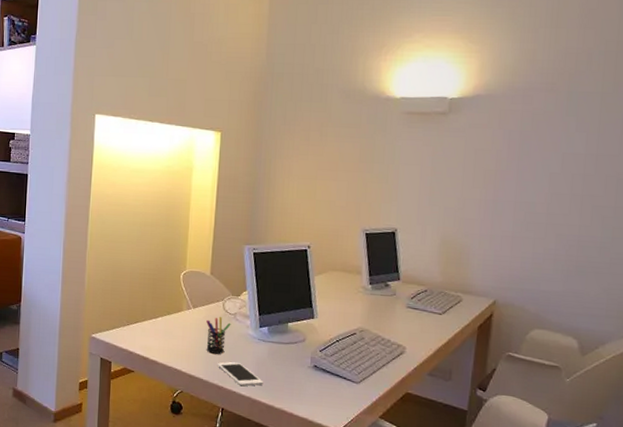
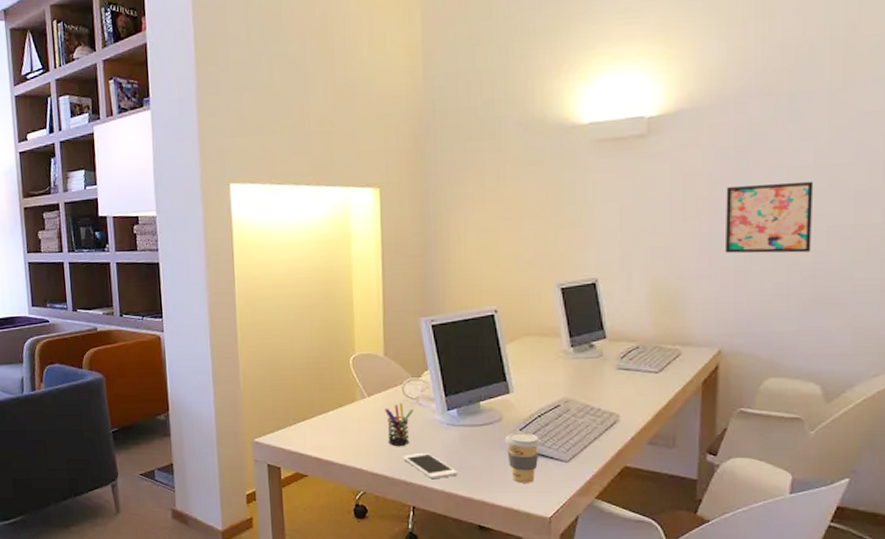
coffee cup: none [307,352,337,398] -> present [505,432,540,483]
wall art: none [505,164,584,226] -> present [724,180,814,254]

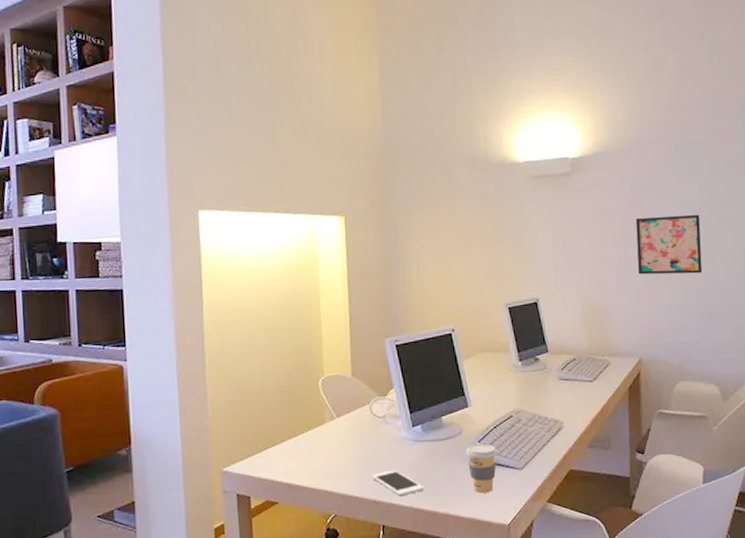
pen holder: present [385,402,414,446] -> none [354,421,381,466]

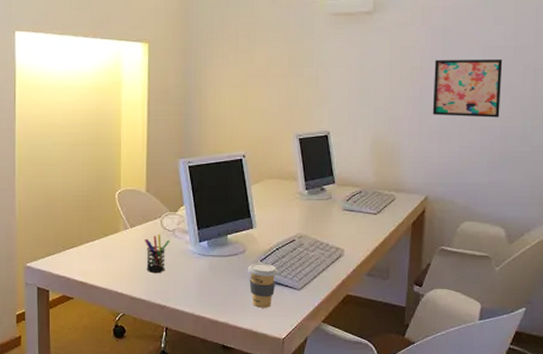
pen holder: none [354,421,381,466] -> present [145,233,170,273]
cell phone: present [371,469,424,497] -> none [158,279,207,304]

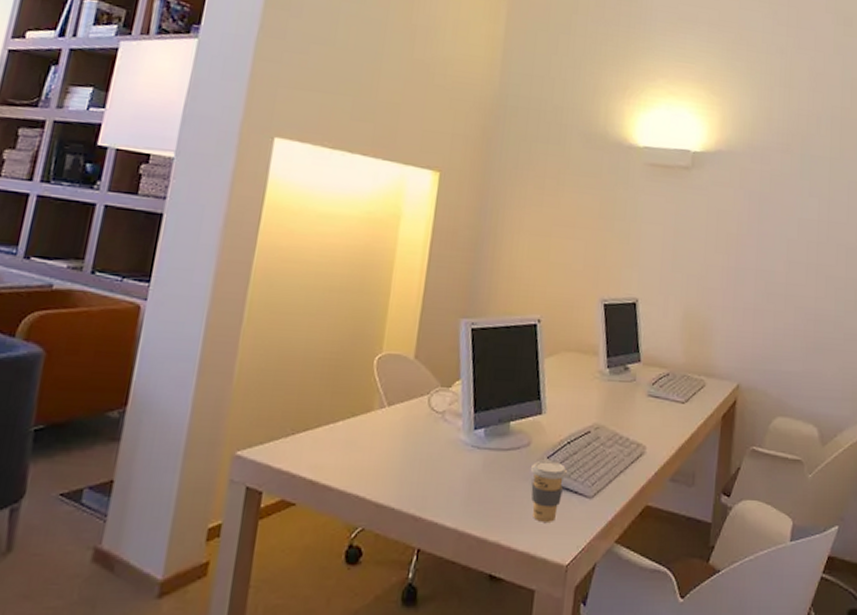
pen holder: present [145,233,170,273] -> none [401,416,438,470]
wall art: present [432,58,503,118] -> none [747,228,817,298]

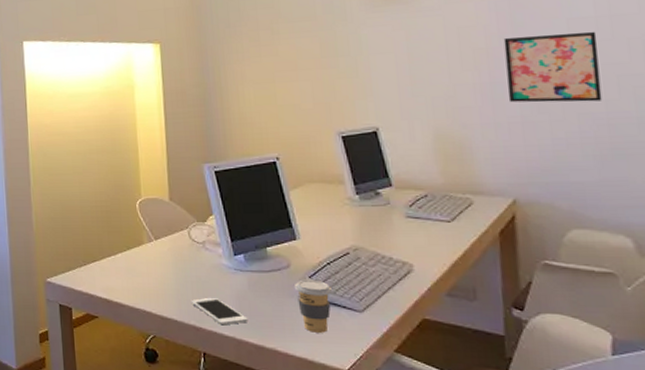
cell phone: none [415,479,476,515] -> present [191,297,248,326]
wall art: none [747,228,817,298] -> present [503,31,603,103]

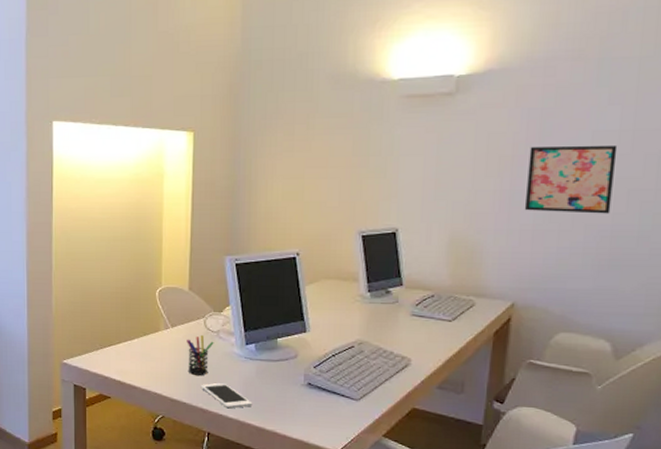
pen holder: none [172,246,201,290] -> present [187,334,214,375]
coffee cup: present [295,279,332,333] -> none [300,369,333,418]

